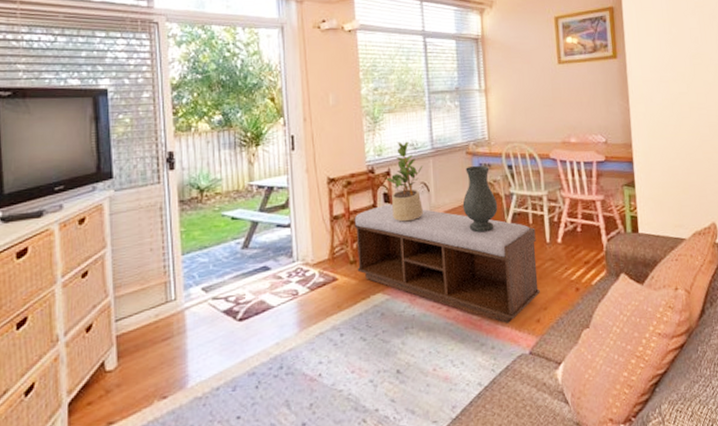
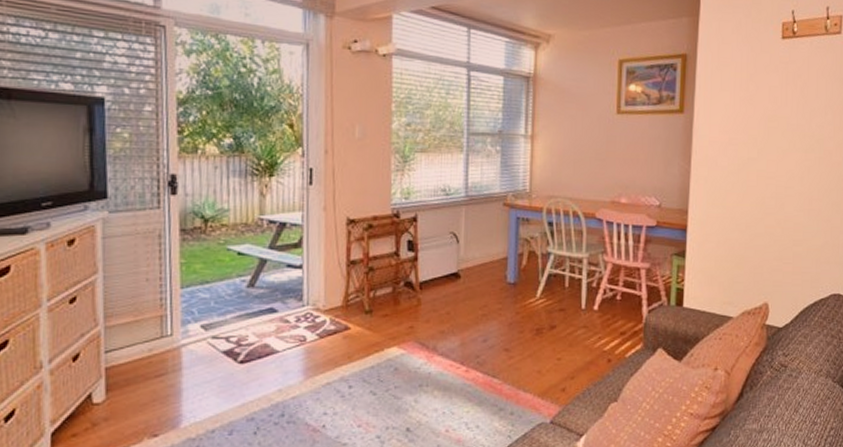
bench: present [354,204,540,324] -> none [372,252,571,390]
potted plant: present [386,141,424,222] -> none [412,185,454,273]
vase: present [462,166,498,233] -> none [494,220,533,292]

